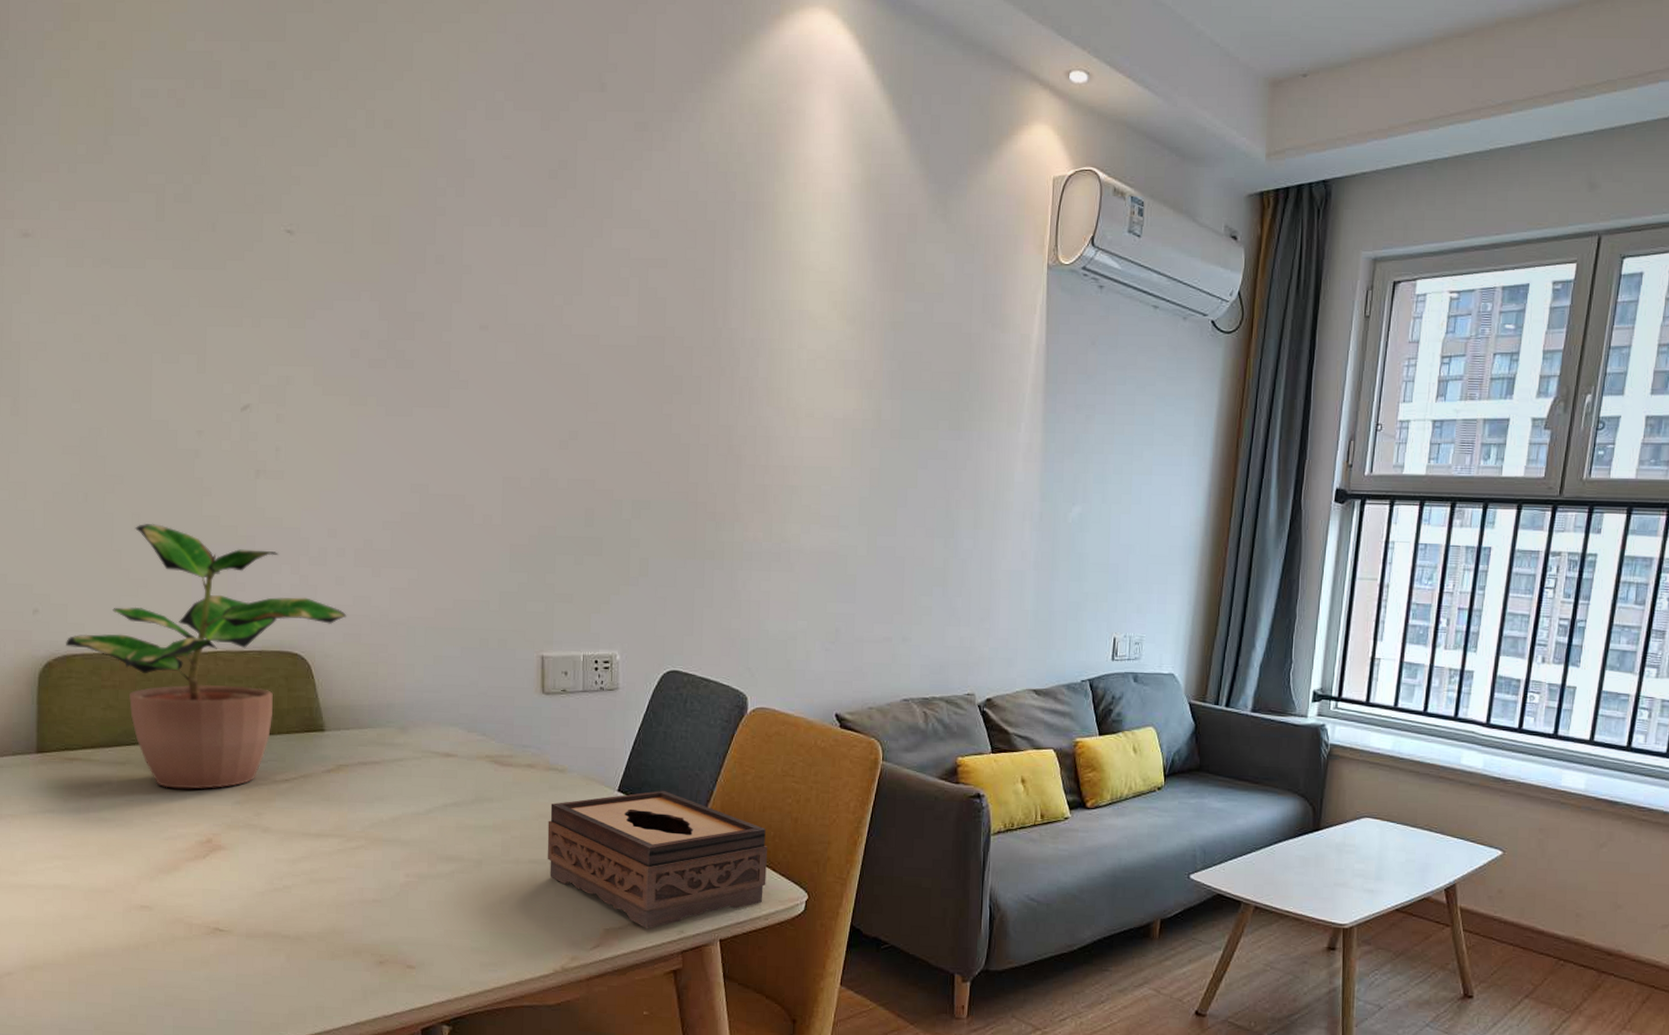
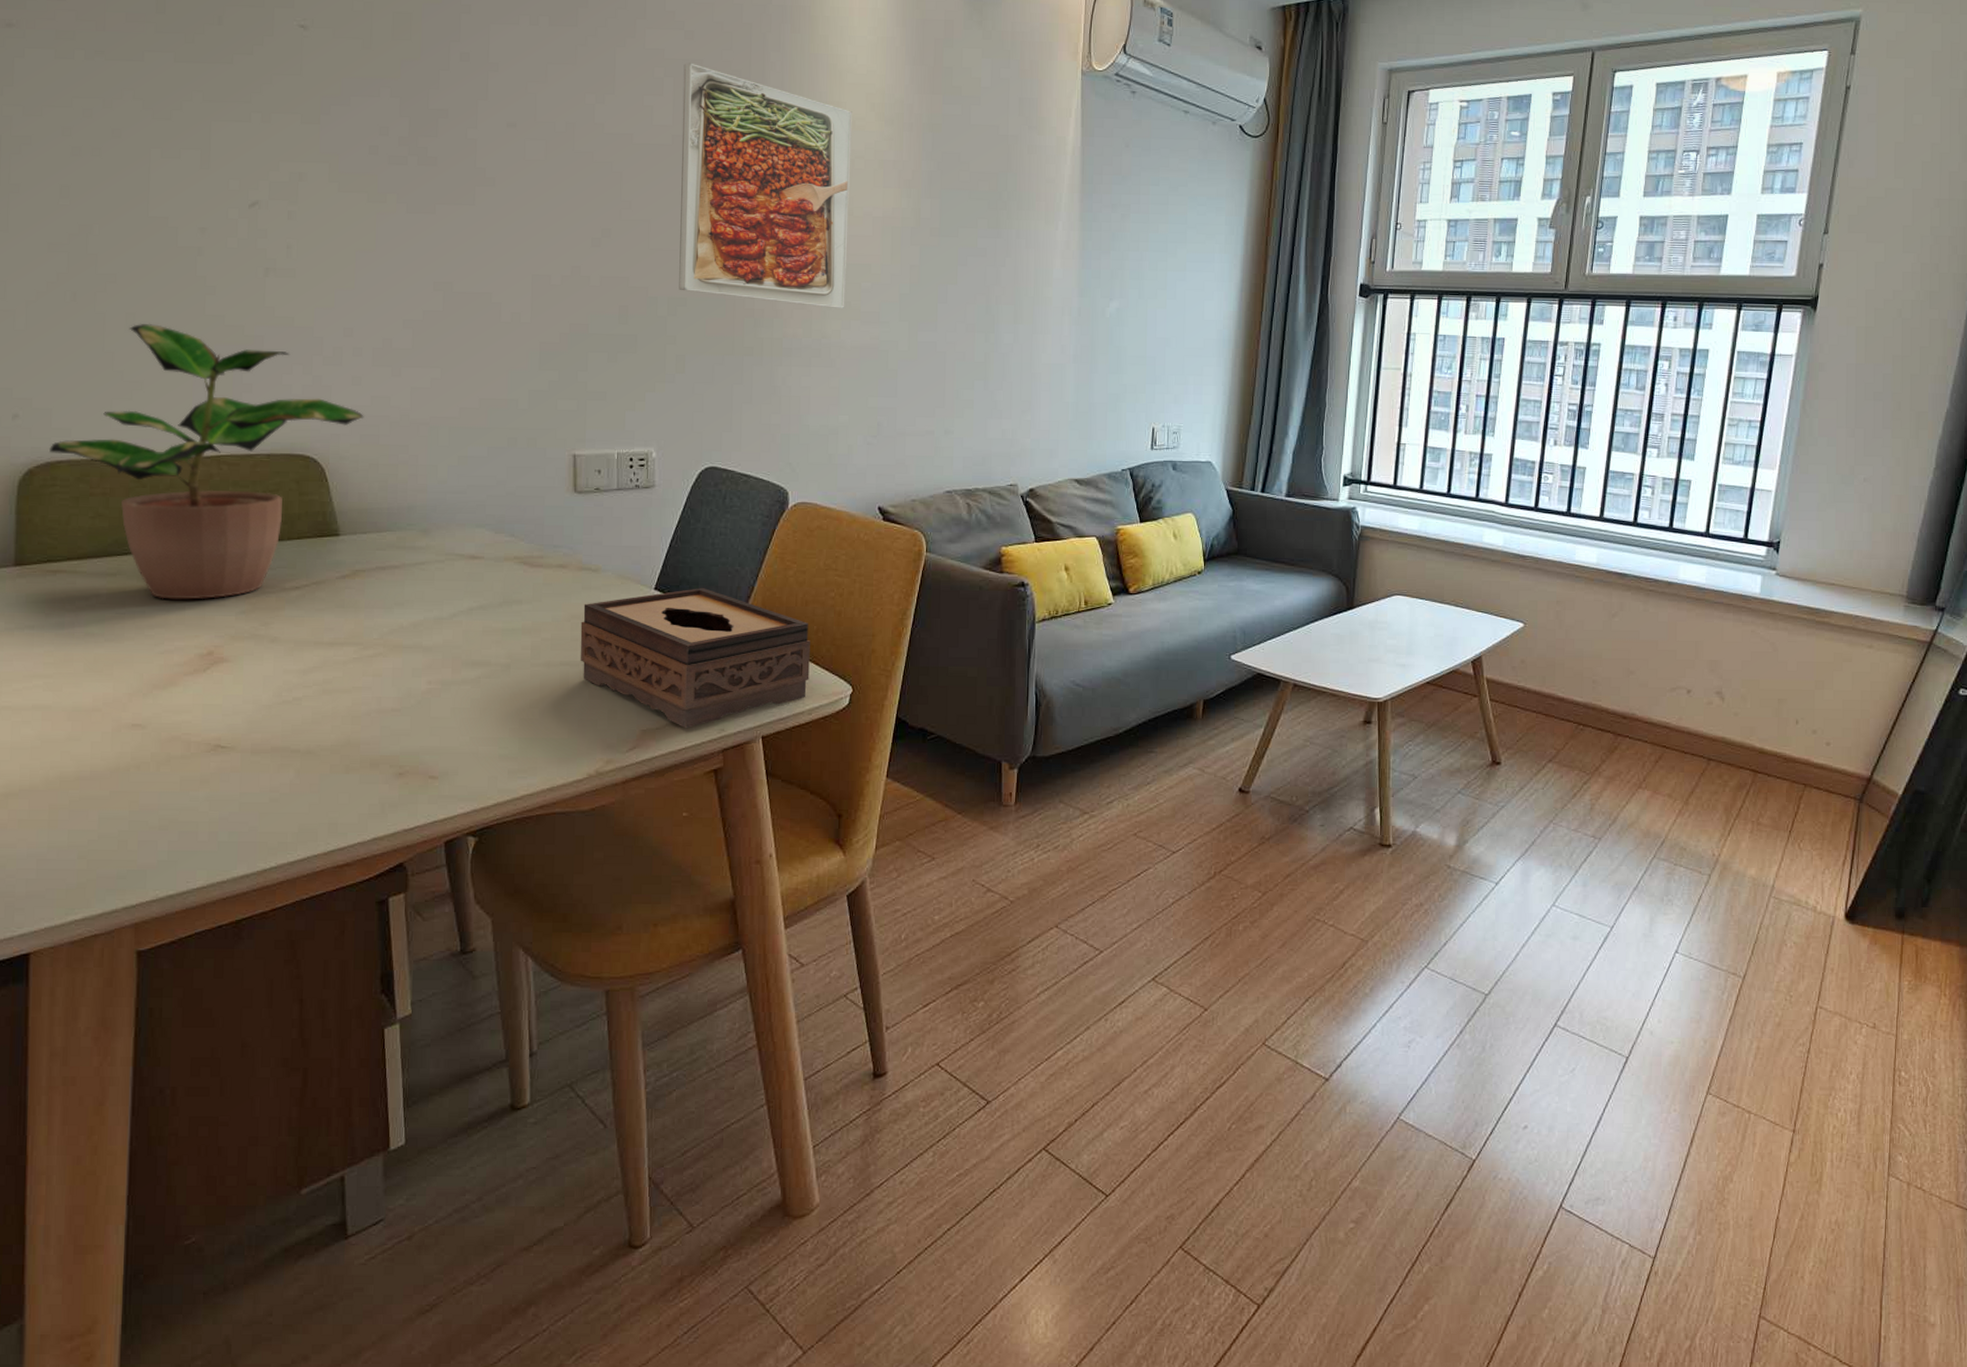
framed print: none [643,262,814,512] -> present [679,62,852,308]

